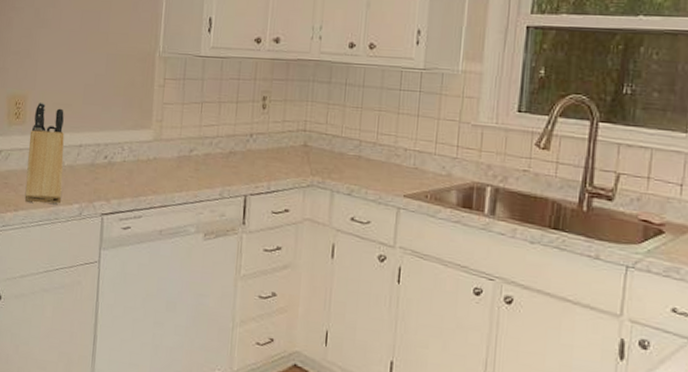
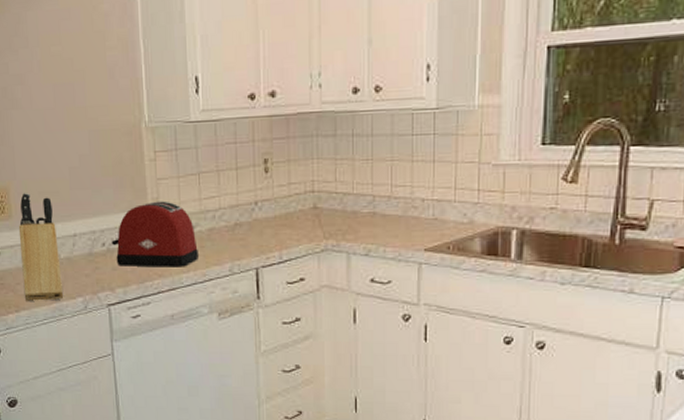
toaster: none [113,123,193,187] -> present [111,201,198,267]

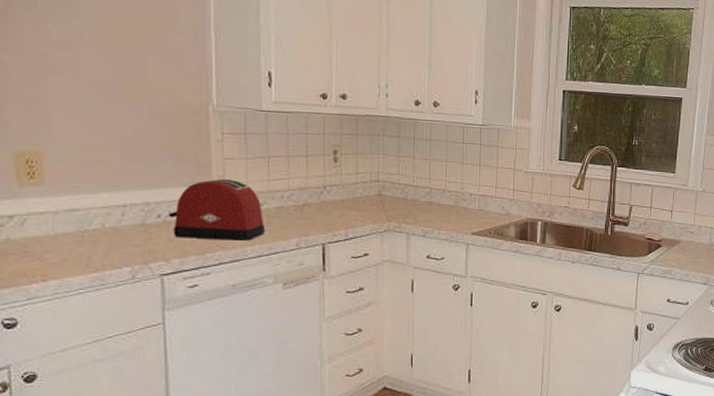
knife block: present [18,192,63,302] -> none [52,159,105,272]

